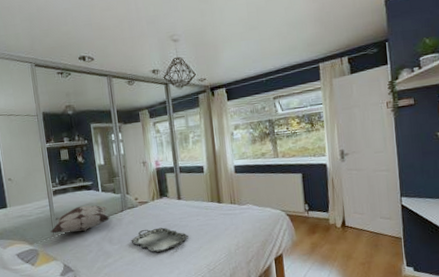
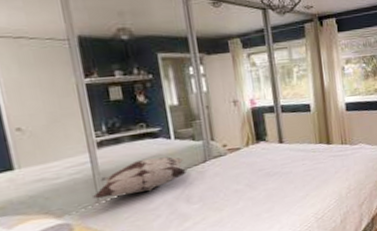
serving tray: present [131,227,189,253] -> none [217,176,293,208]

